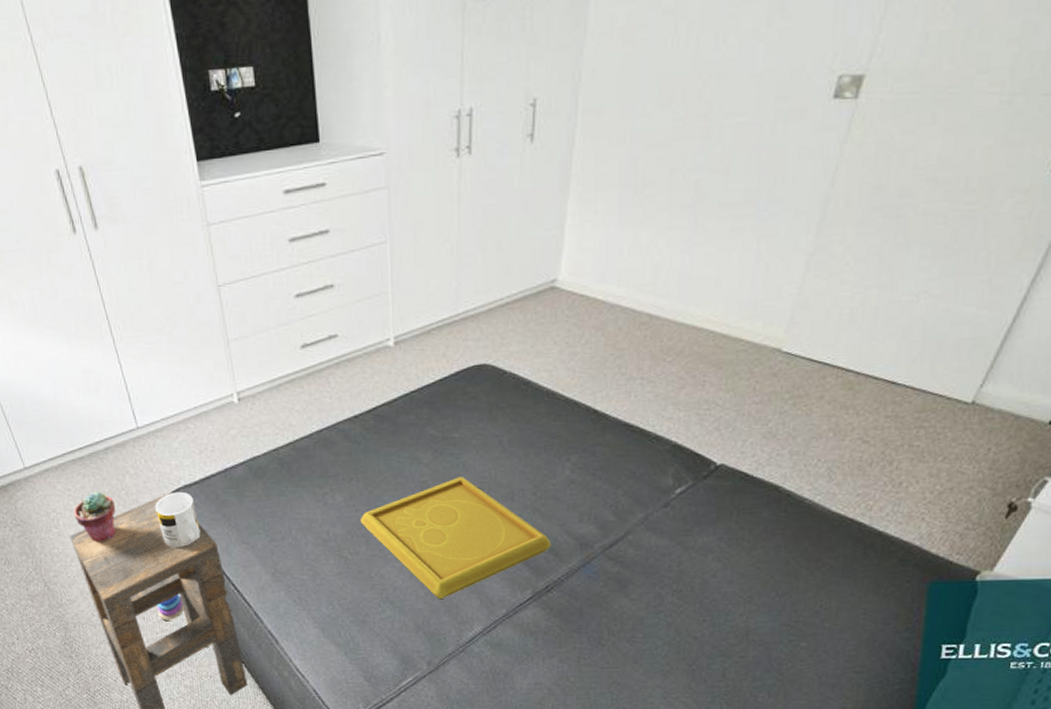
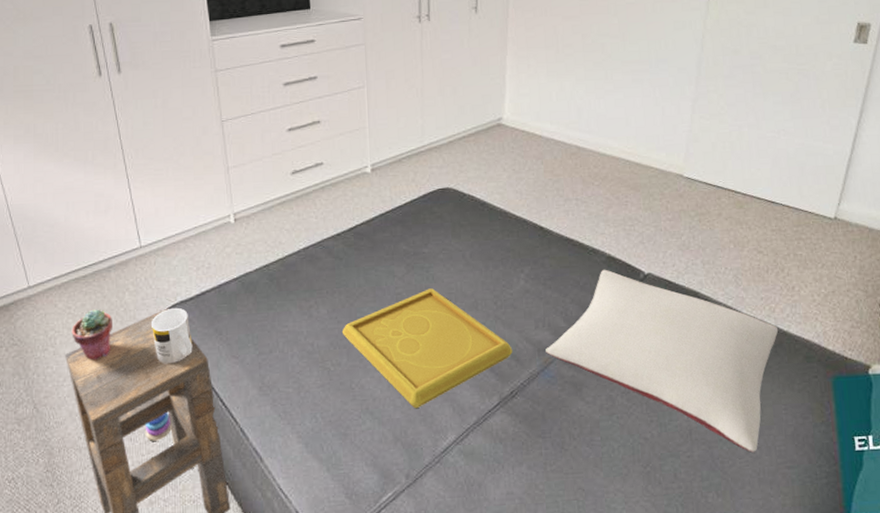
pillow: none [589,459,872,656] -> present [546,269,778,452]

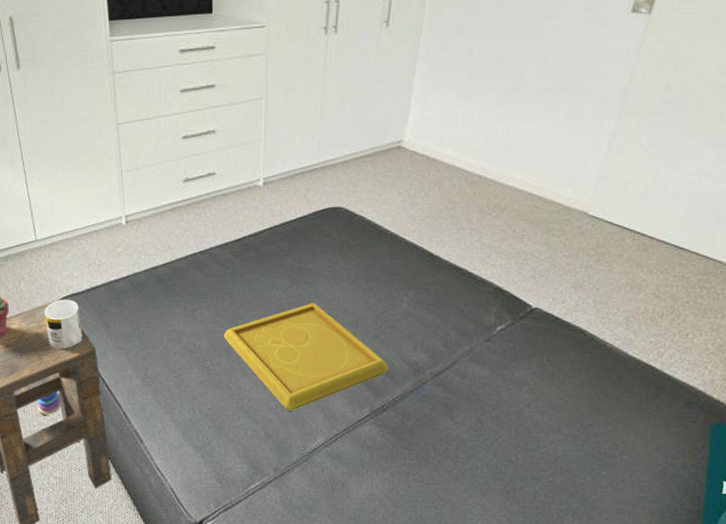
pillow: present [546,269,778,452] -> none [421,300,663,484]

